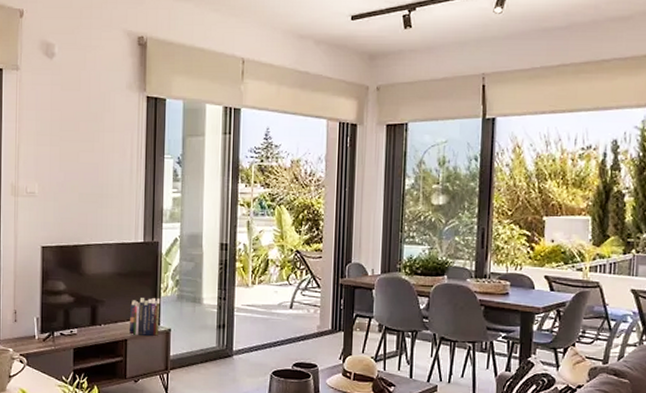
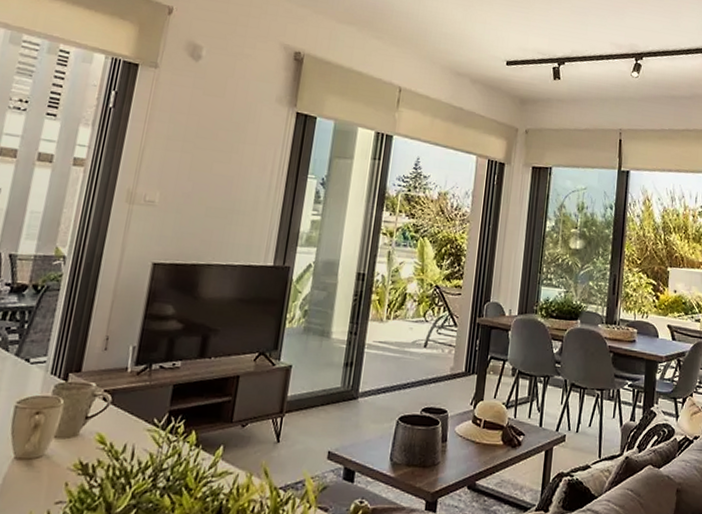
books: present [130,298,161,336] -> none [243,328,285,373]

